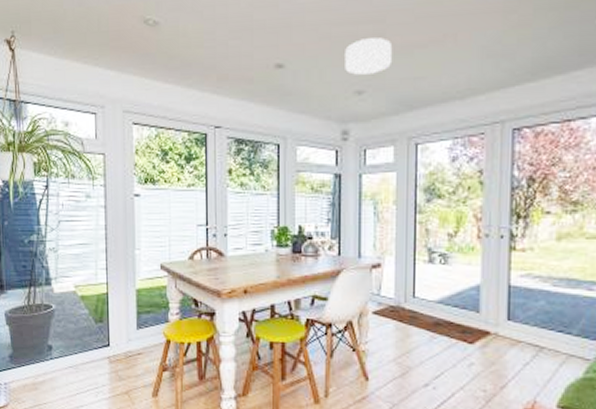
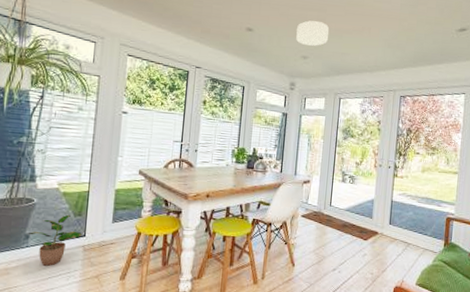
potted plant: none [49,321,107,381] -> present [26,214,83,266]

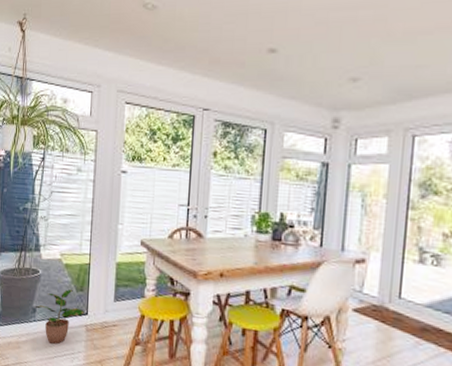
ceiling light: present [296,20,330,46] -> none [340,23,394,61]

